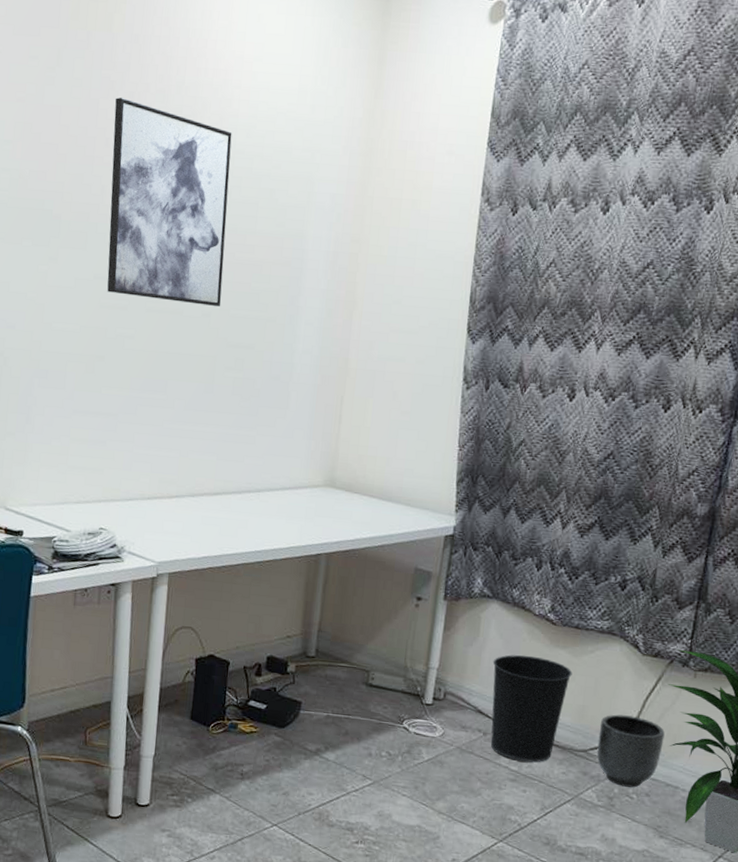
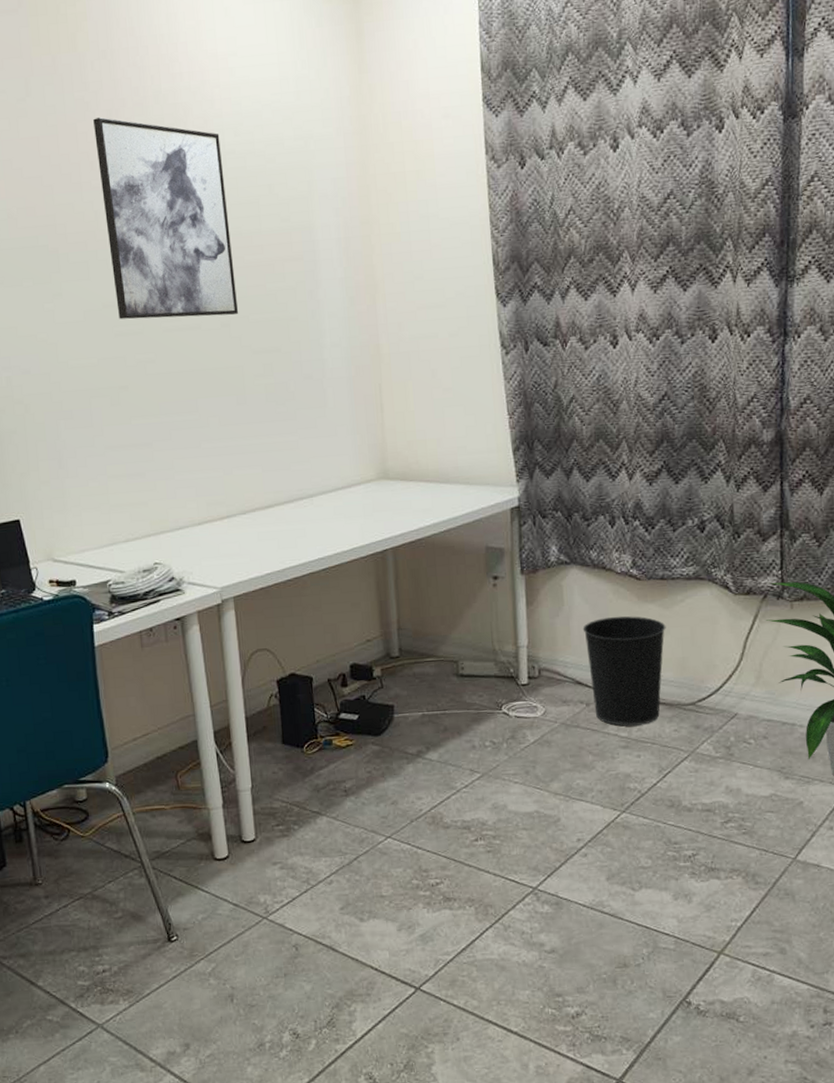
planter: present [596,714,665,788] -> none [703,659,772,734]

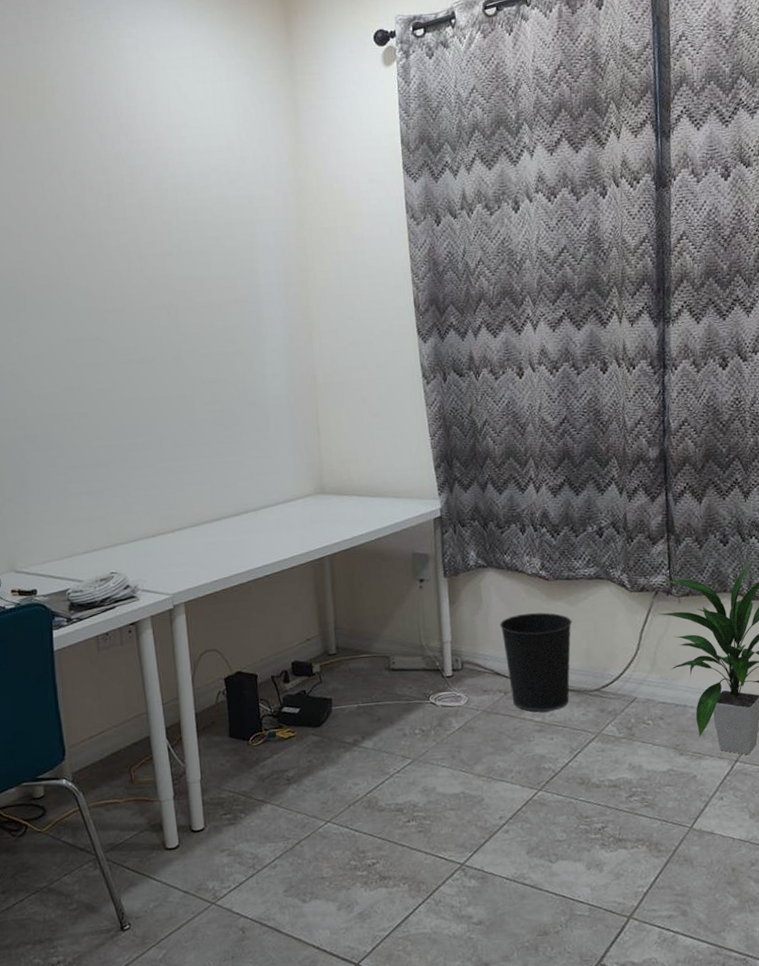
wall art: present [93,117,239,320] -> none [59,176,190,353]

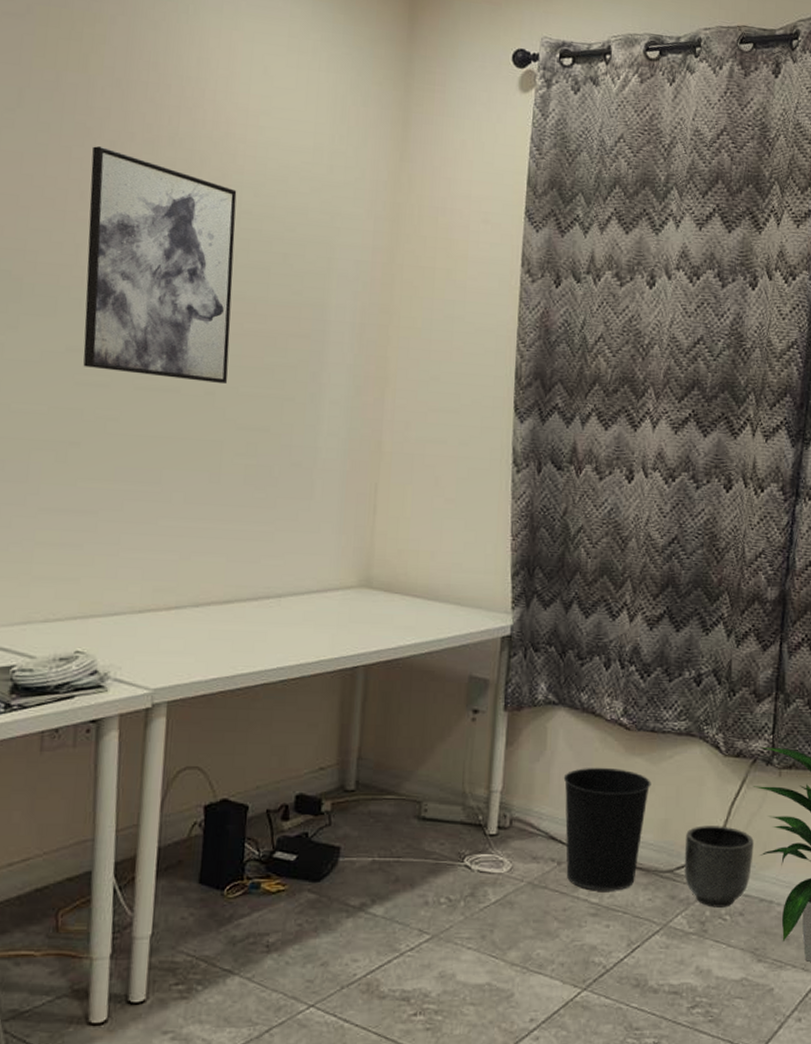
wall art: none [59,176,190,353] -> present [83,146,237,384]
planter: none [606,649,666,716] -> present [684,826,754,908]

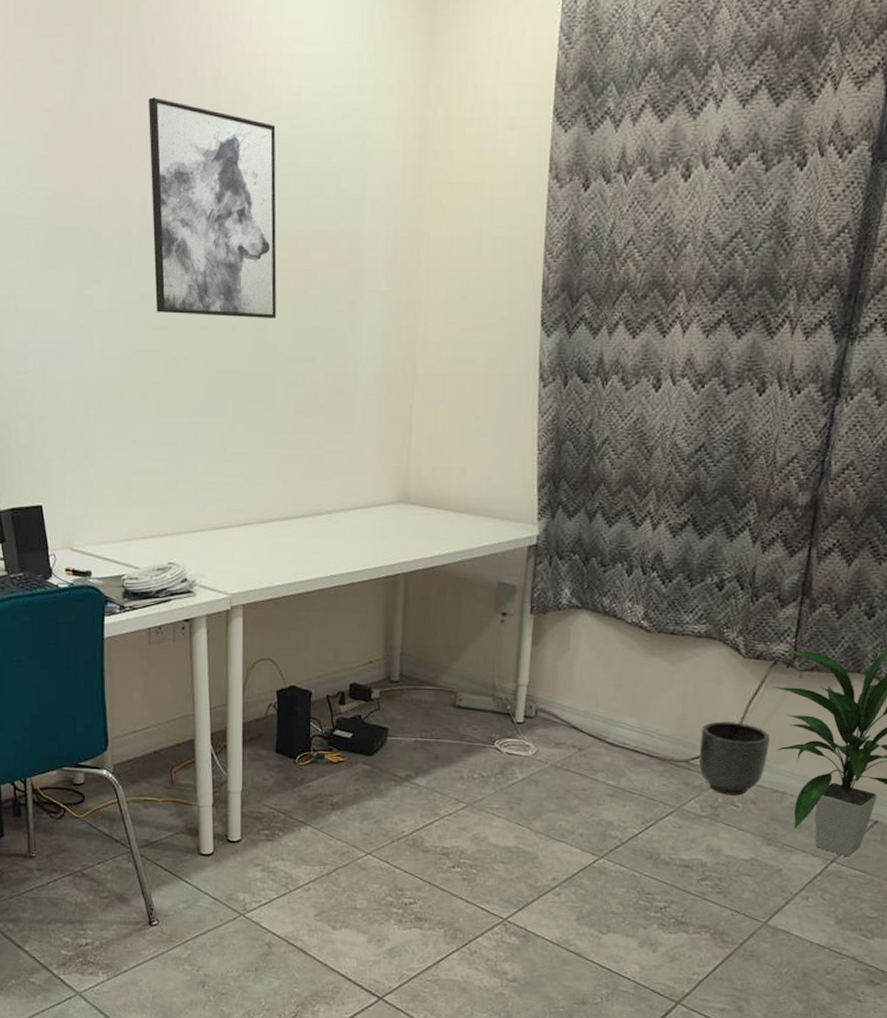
wastebasket: present [563,767,651,891] -> none [585,665,670,776]

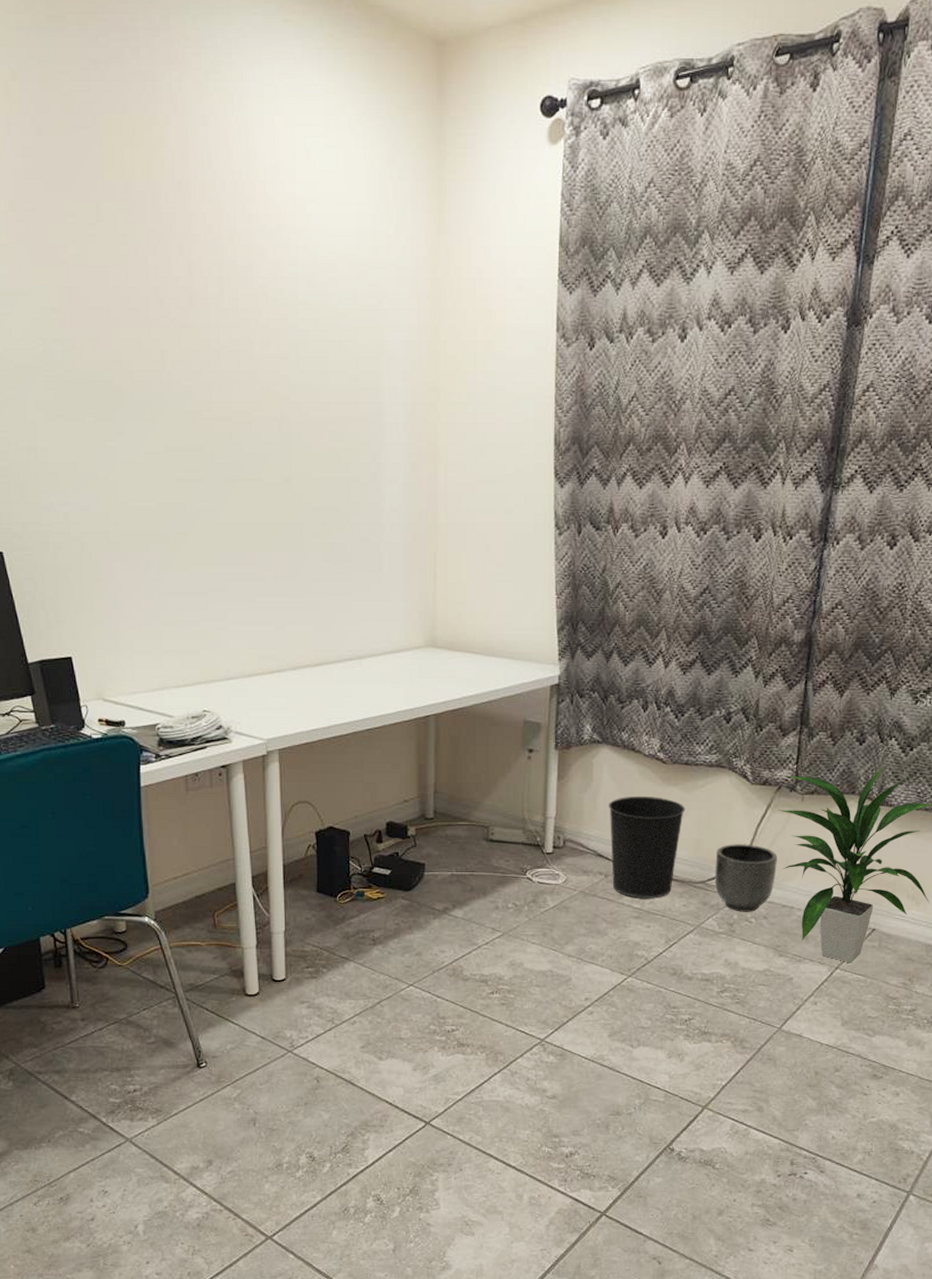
wall art: present [149,97,277,319] -> none [165,252,301,471]
wastebasket: none [585,665,670,776] -> present [608,796,686,898]

